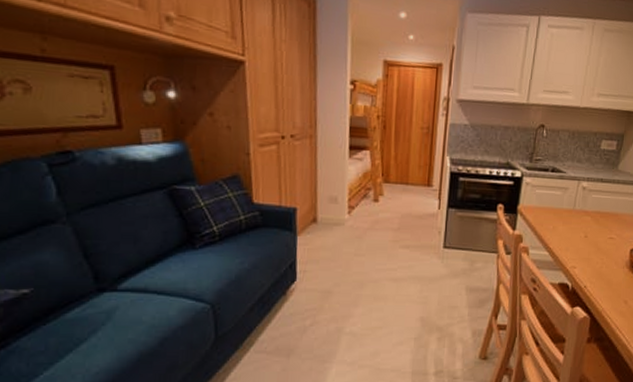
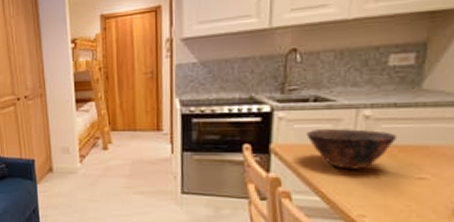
bowl: none [544,195,601,230] -> present [306,129,398,169]

